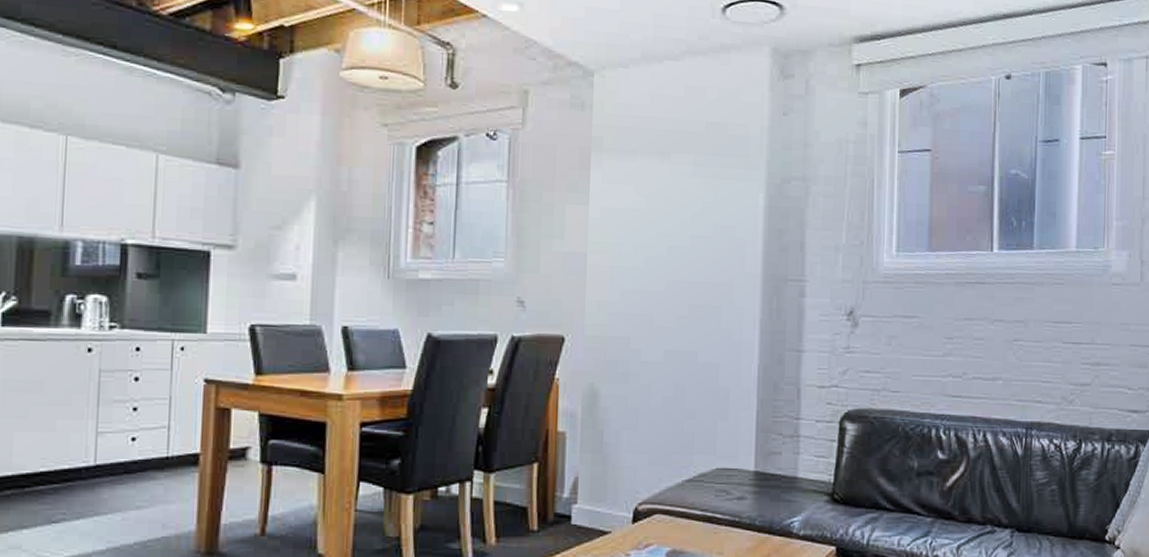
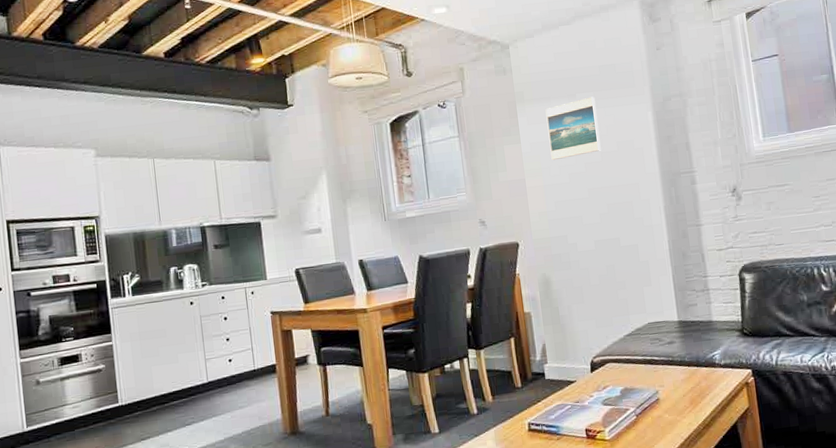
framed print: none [626,160,695,235] -> present [545,96,601,160]

